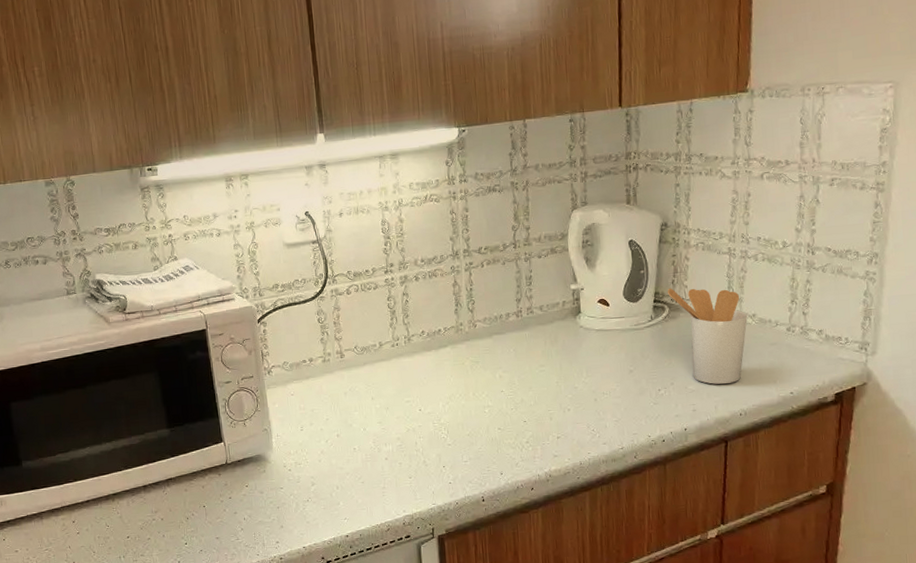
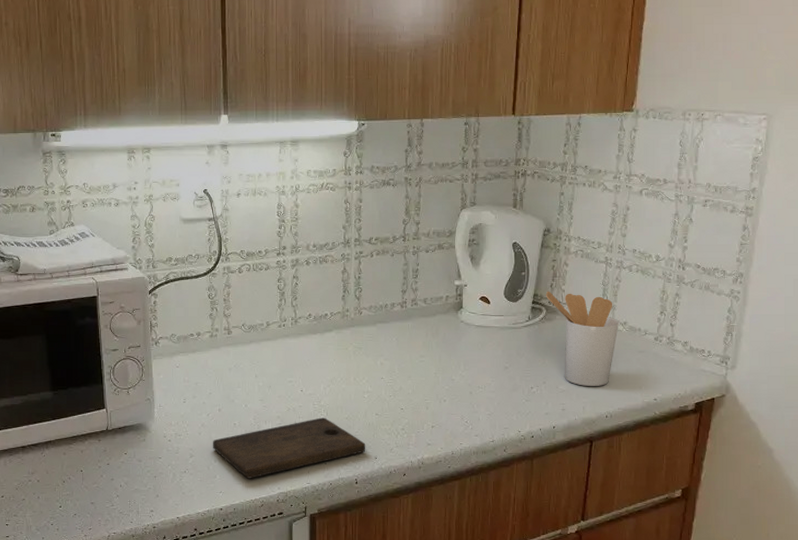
cutting board: none [334,436,491,504] -> present [213,417,366,479]

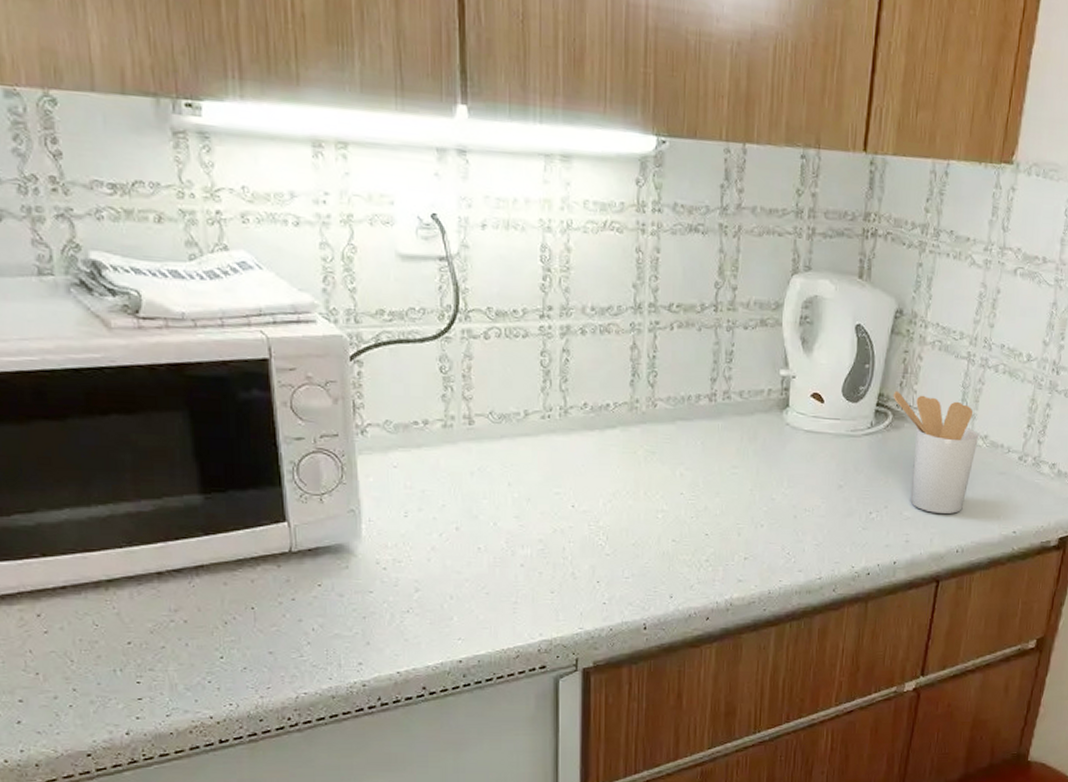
cutting board: present [213,417,366,479] -> none [448,543,659,622]

